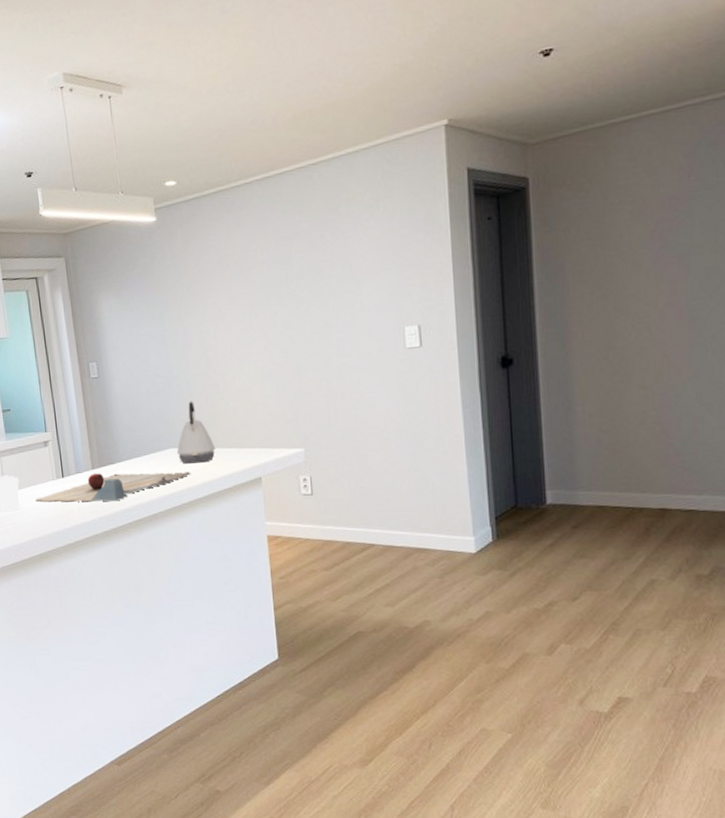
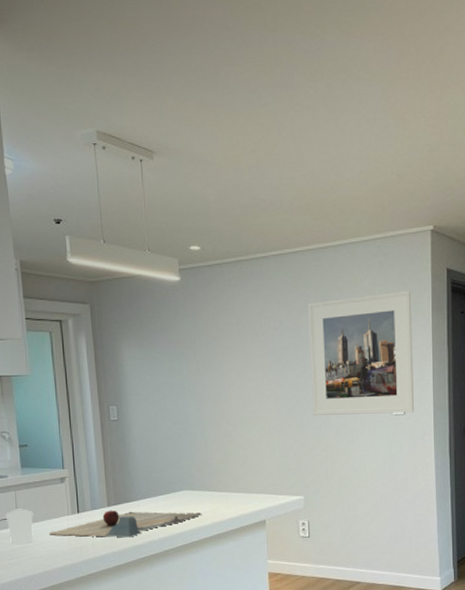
kettle: present [176,401,216,464] -> none [189,448,226,505]
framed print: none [298,199,433,356] -> present [307,290,414,415]

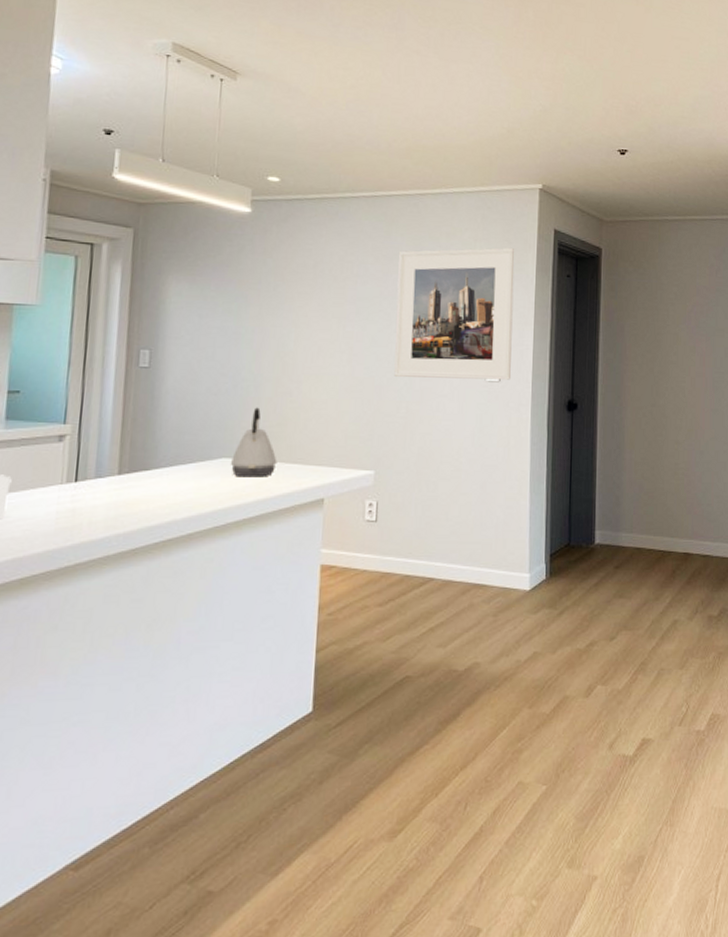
cutting board: present [49,509,202,538] -> none [30,478,244,516]
kettle: none [189,448,226,505] -> present [230,407,277,477]

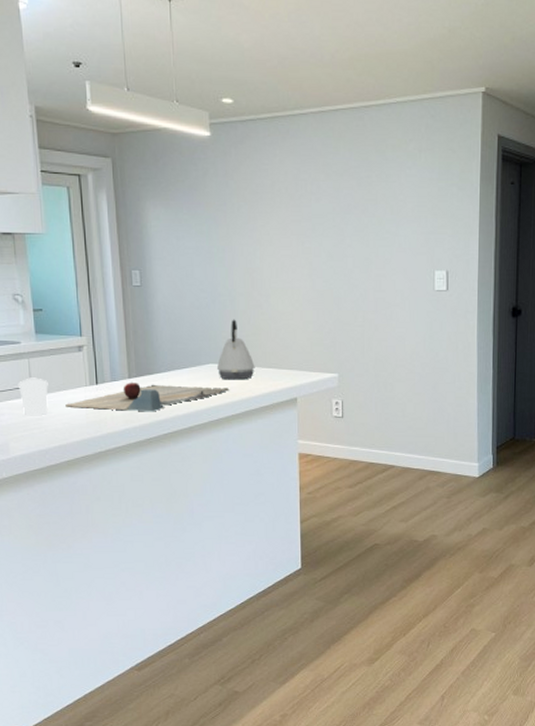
cutting board: none [30,478,244,516] -> present [65,381,230,412]
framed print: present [394,247,515,380] -> none [347,156,459,289]

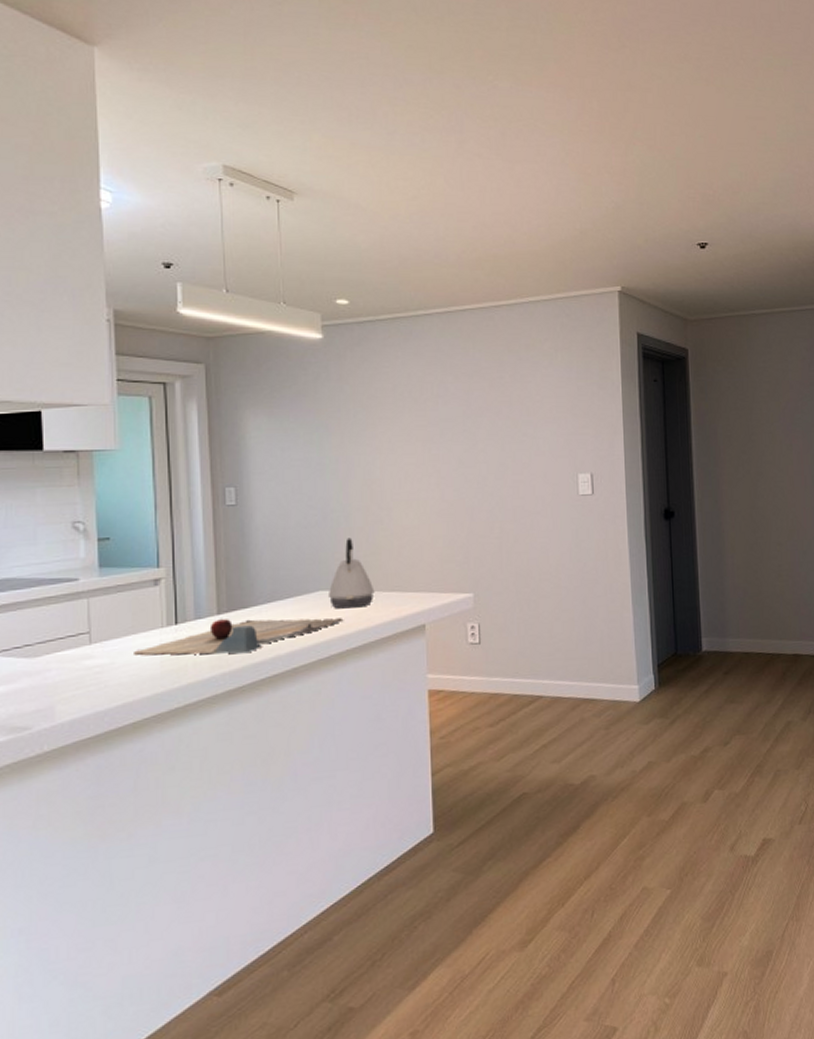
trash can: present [17,377,48,418] -> none [71,621,112,672]

